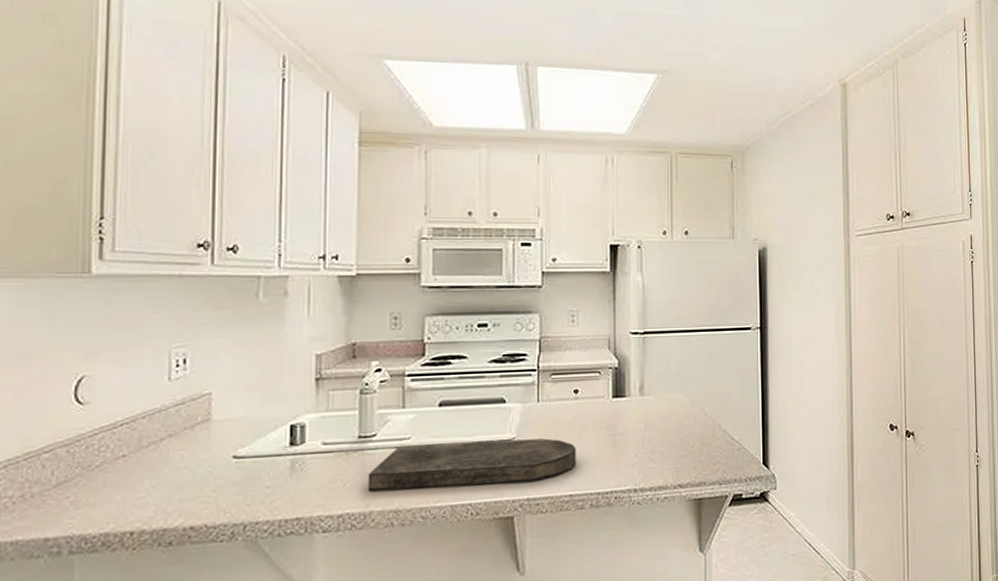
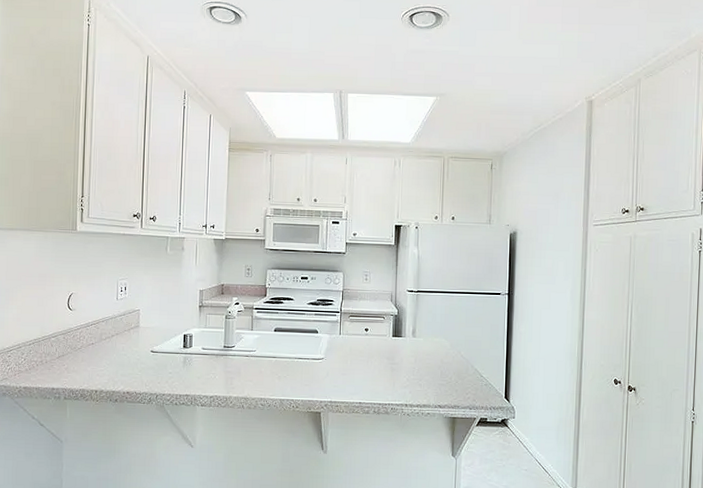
cutting board: present [367,438,576,491] -> none [228,356,365,390]

